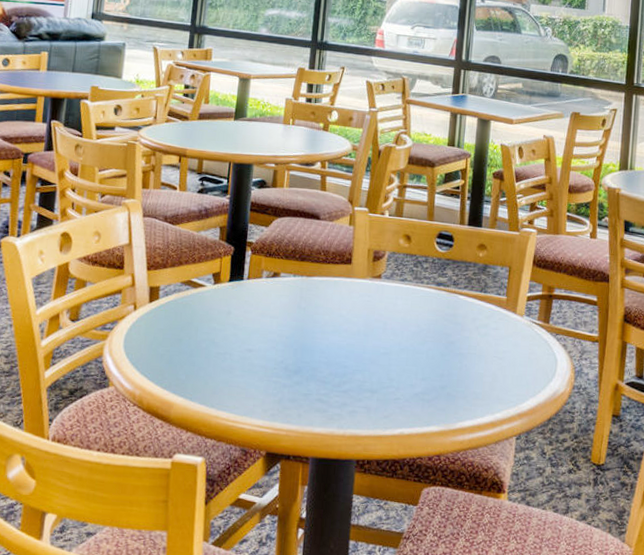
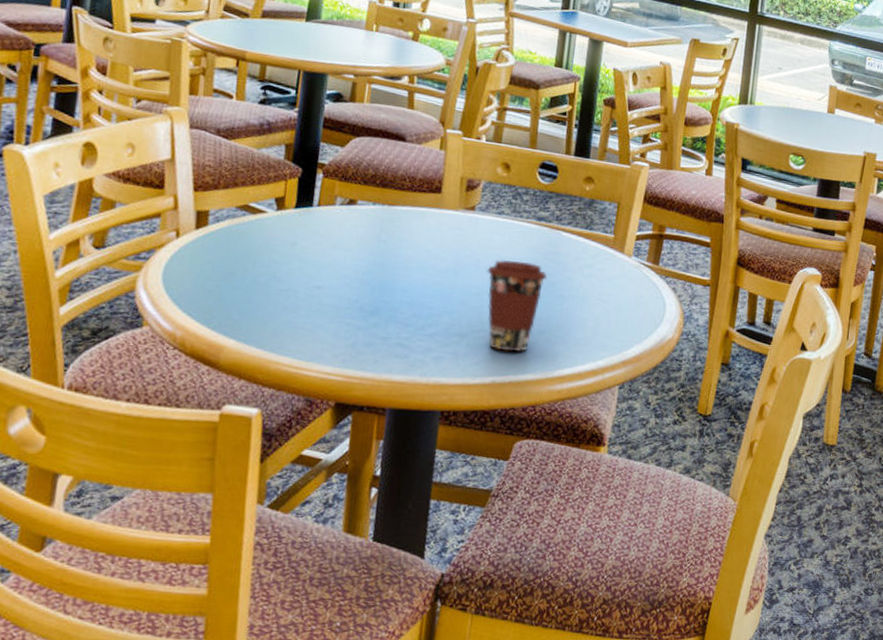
coffee cup: none [393,322,447,406] -> present [487,259,548,352]

